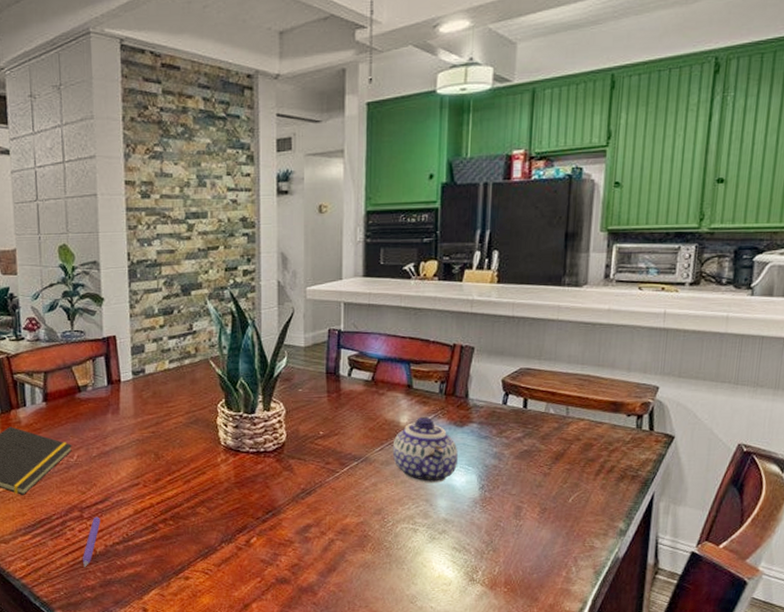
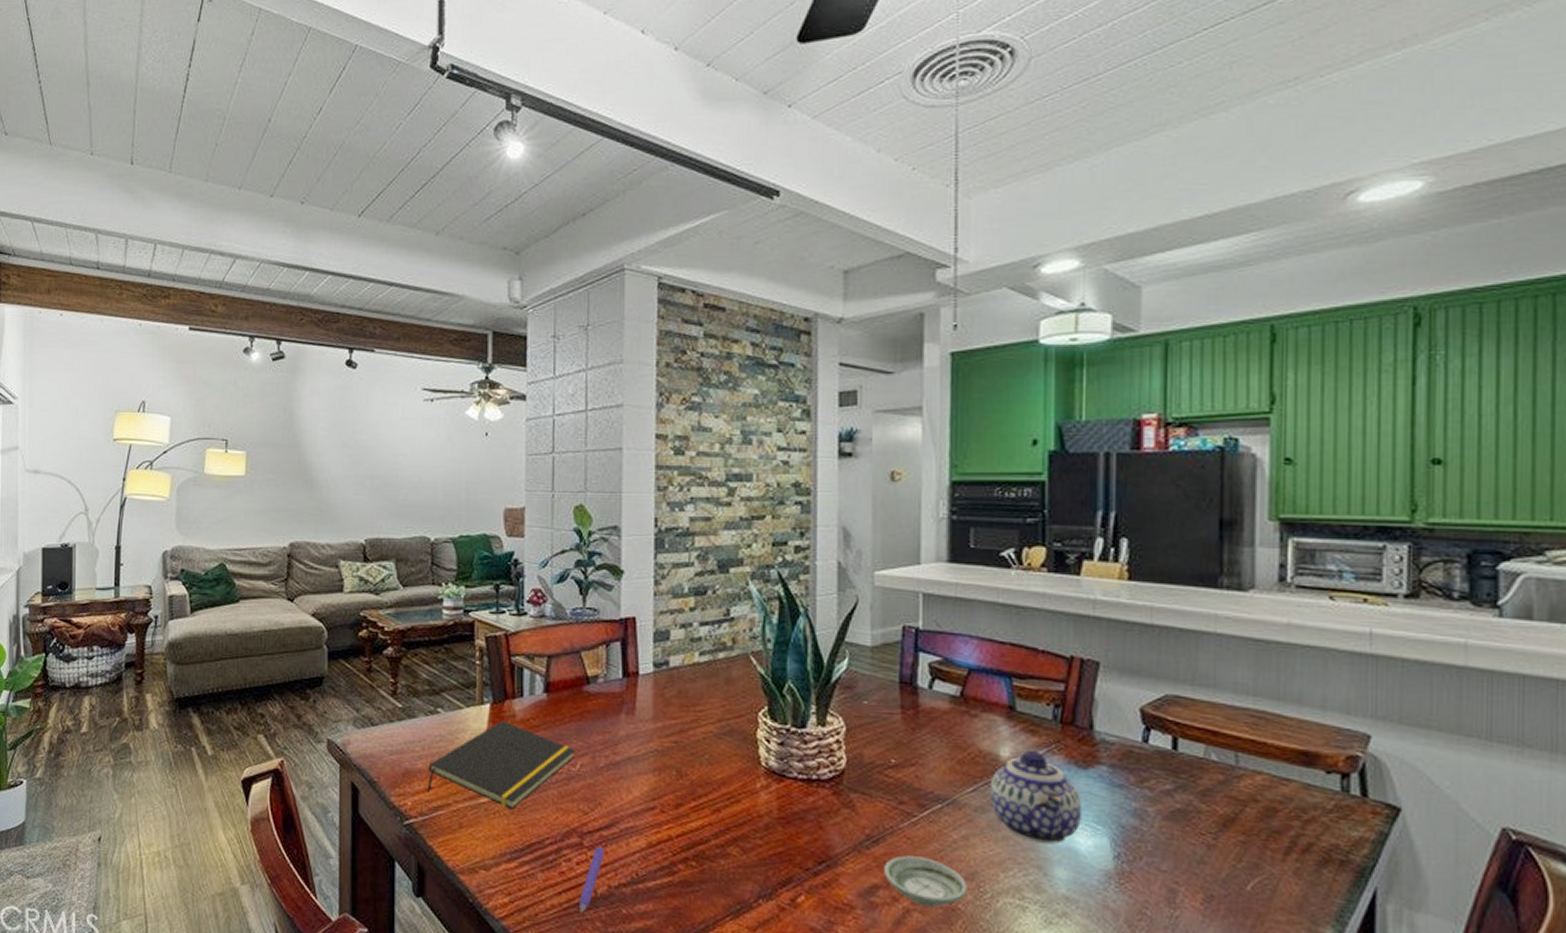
saucer: none [315,501,375,536] -> present [884,855,967,907]

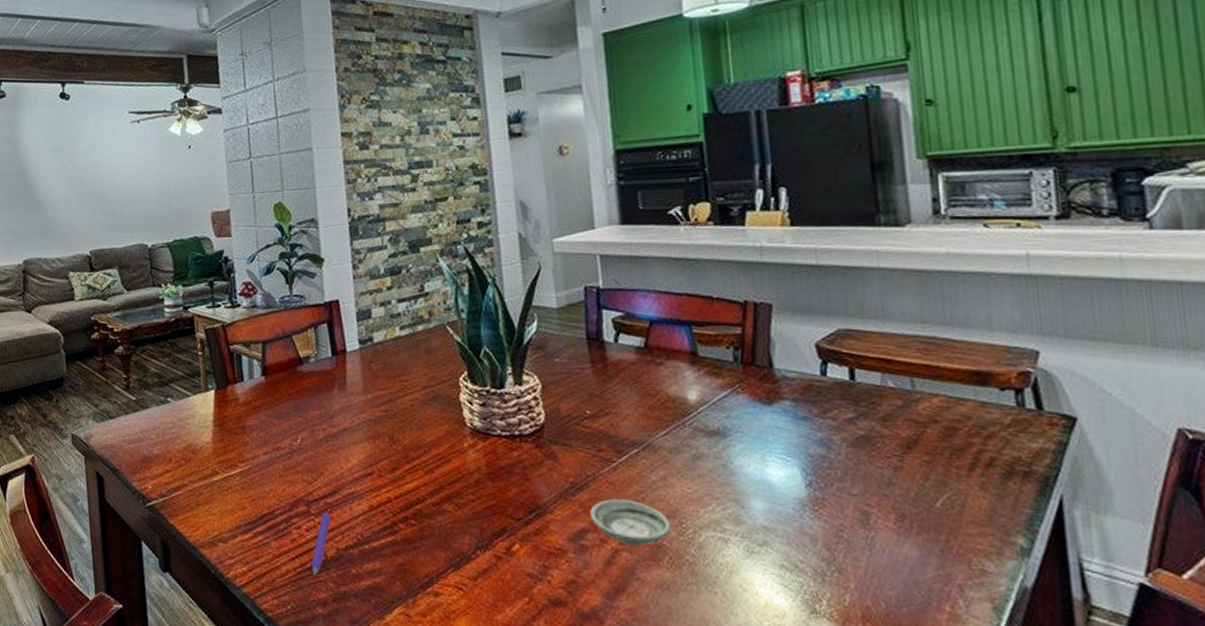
notepad: present [427,720,576,809] -> none [164,404,296,484]
teapot: present [989,750,1081,845] -> none [681,391,771,479]

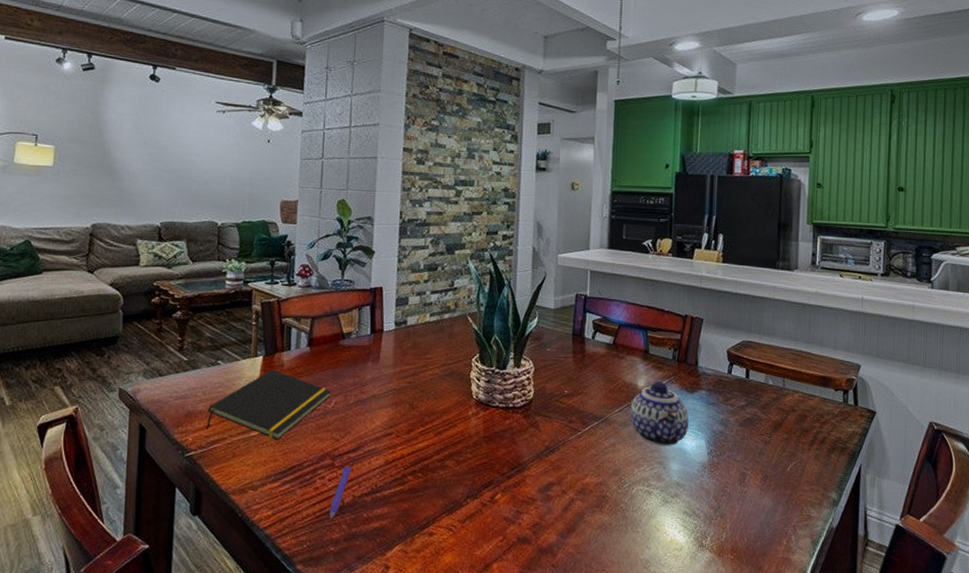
notepad: none [164,404,296,484] -> present [206,369,332,440]
saucer: present [590,499,671,545] -> none [557,460,613,496]
teapot: none [681,391,771,479] -> present [630,381,689,447]

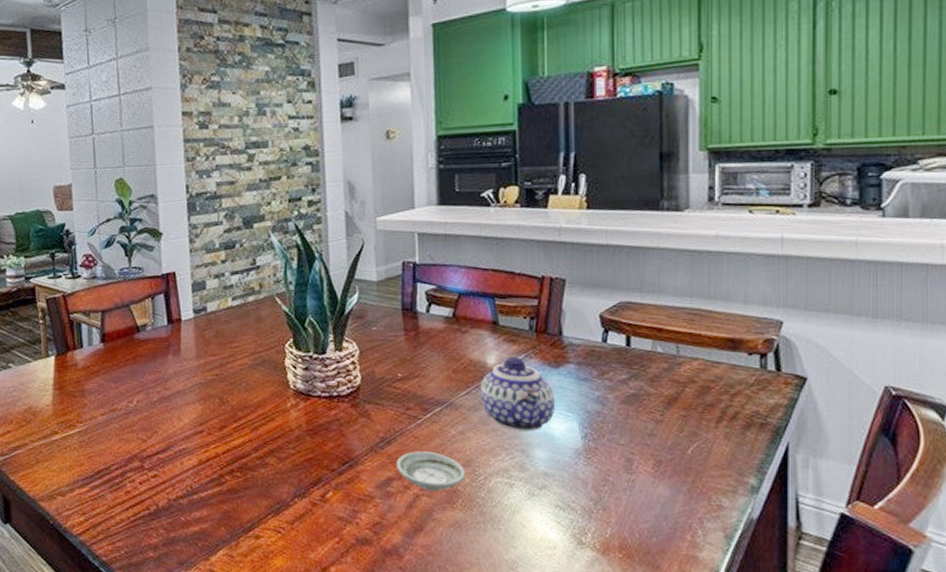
notepad: present [206,369,332,440] -> none [5,369,132,443]
pen: present [329,465,351,518] -> none [144,467,163,523]
saucer: none [557,460,613,496] -> present [397,451,465,491]

